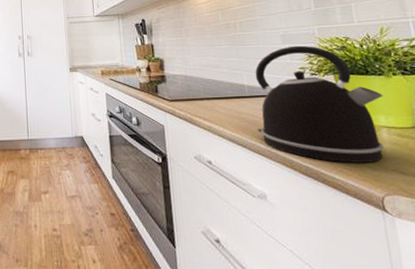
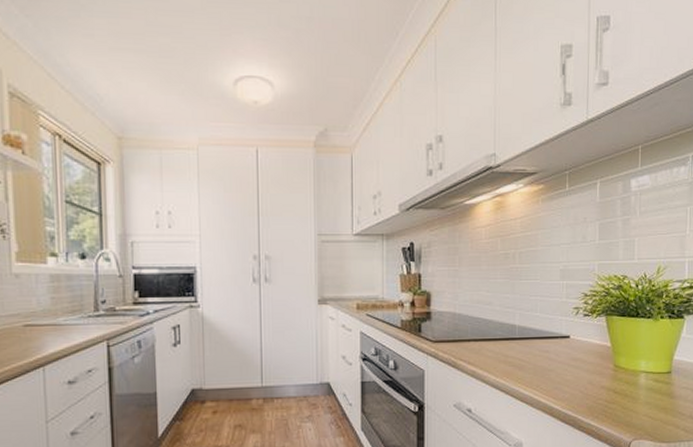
kettle: present [255,45,384,163] -> none [522,282,648,409]

